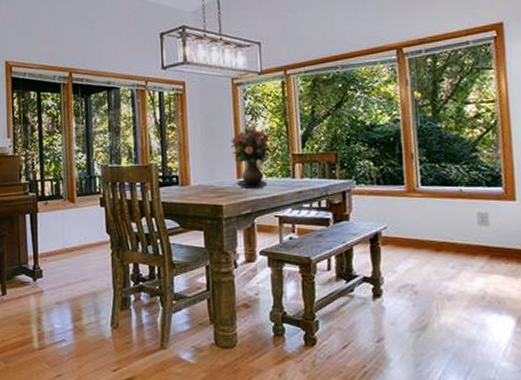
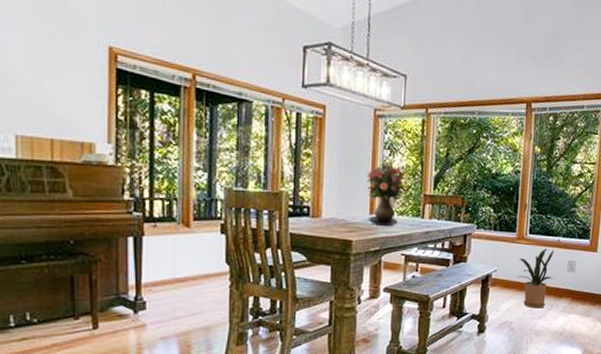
house plant: none [410,201,461,269] -> present [516,249,554,308]

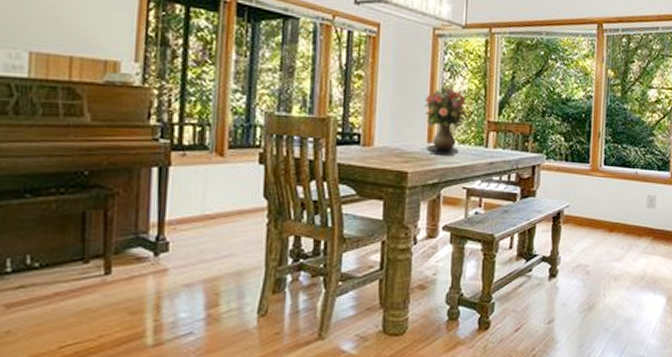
house plant: present [516,249,554,308] -> none [591,182,632,249]

